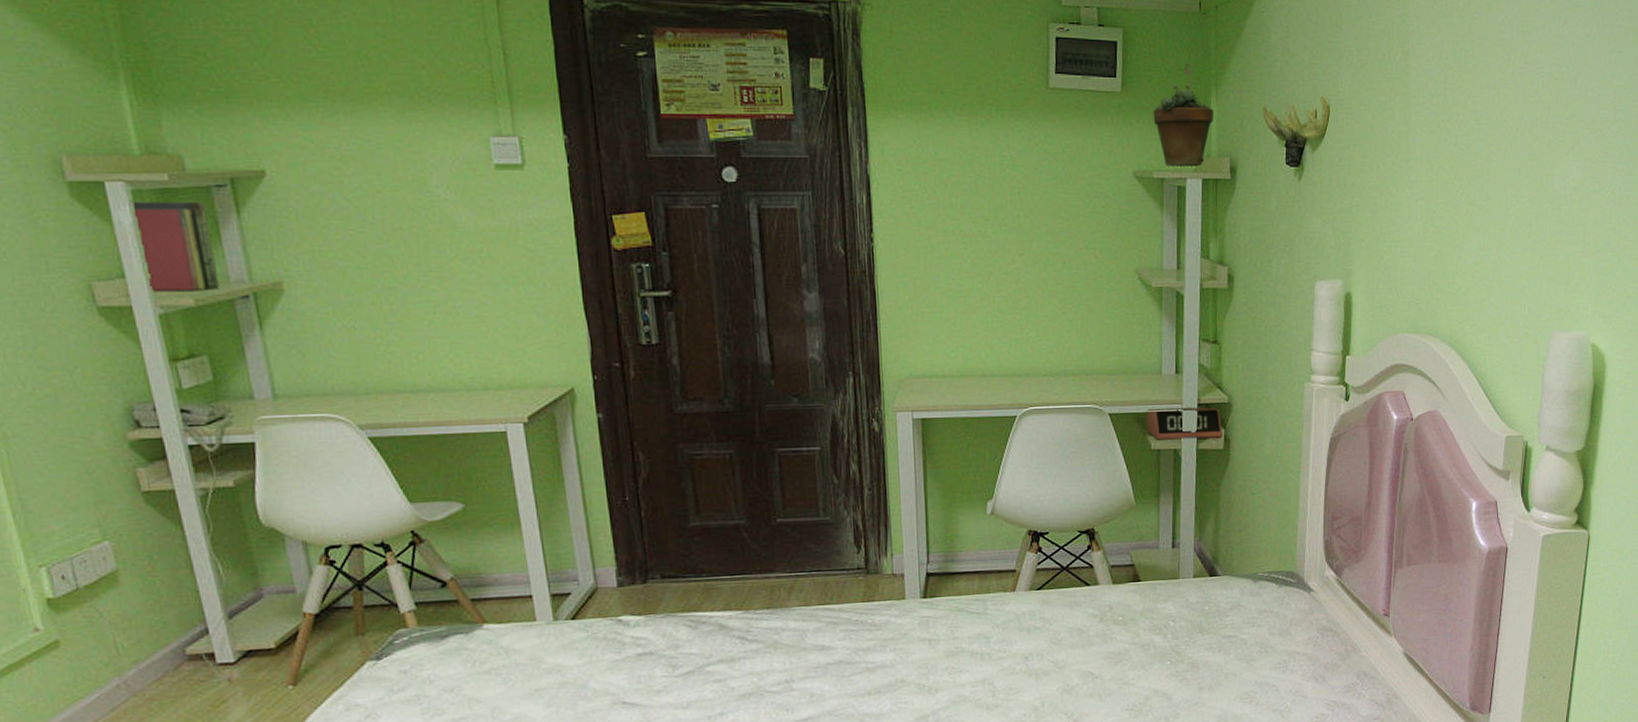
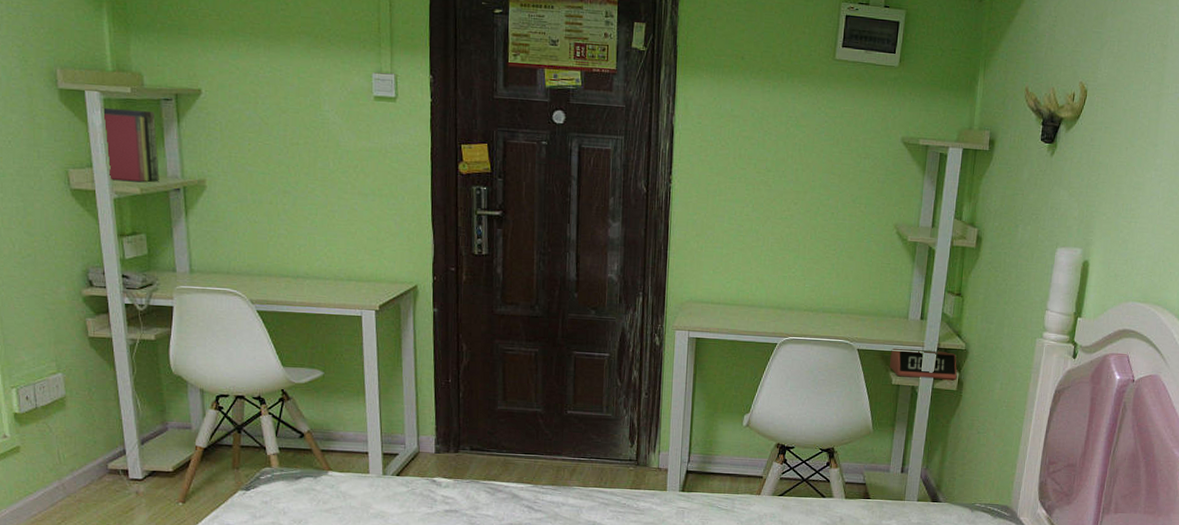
succulent plant: present [1153,63,1214,167] -> none [924,44,980,138]

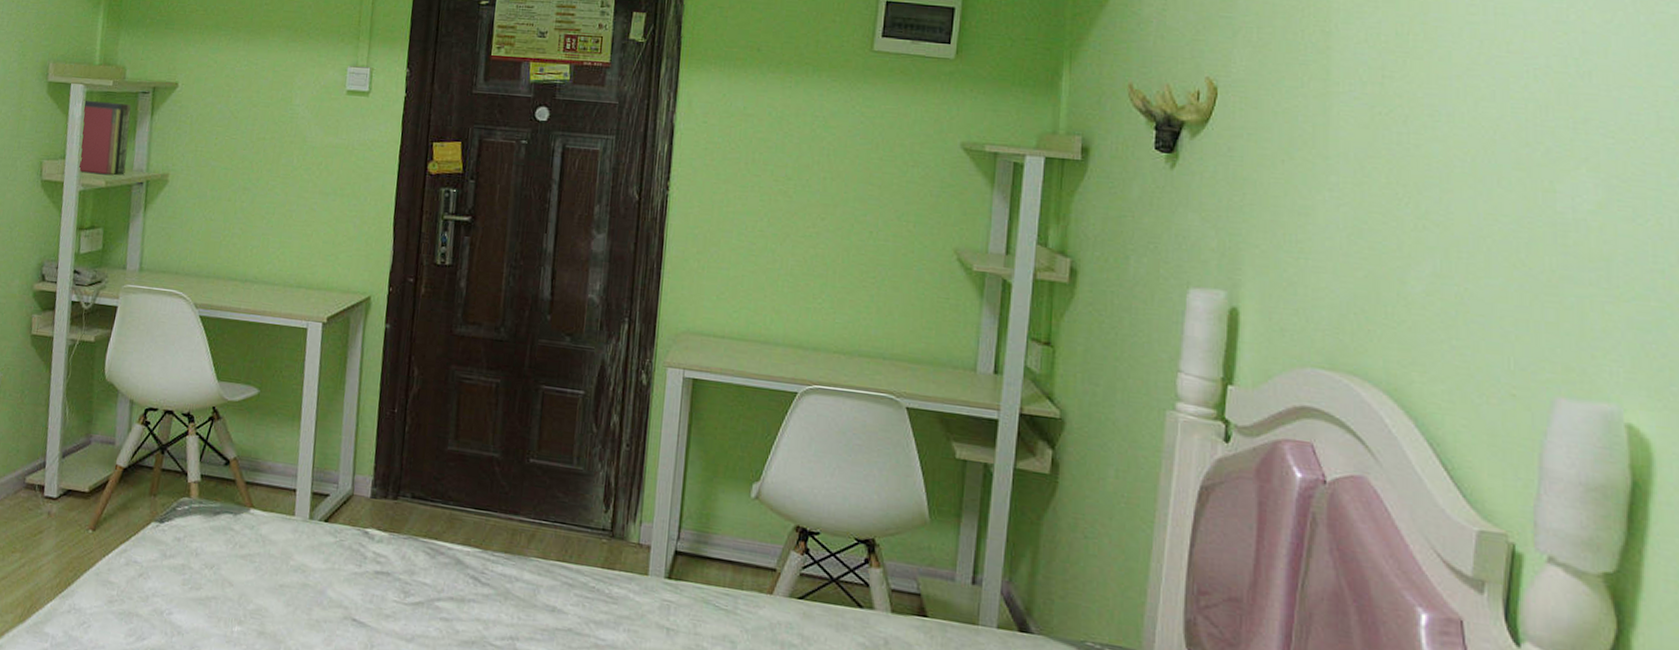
alarm clock: present [890,348,957,380] -> none [952,409,1050,459]

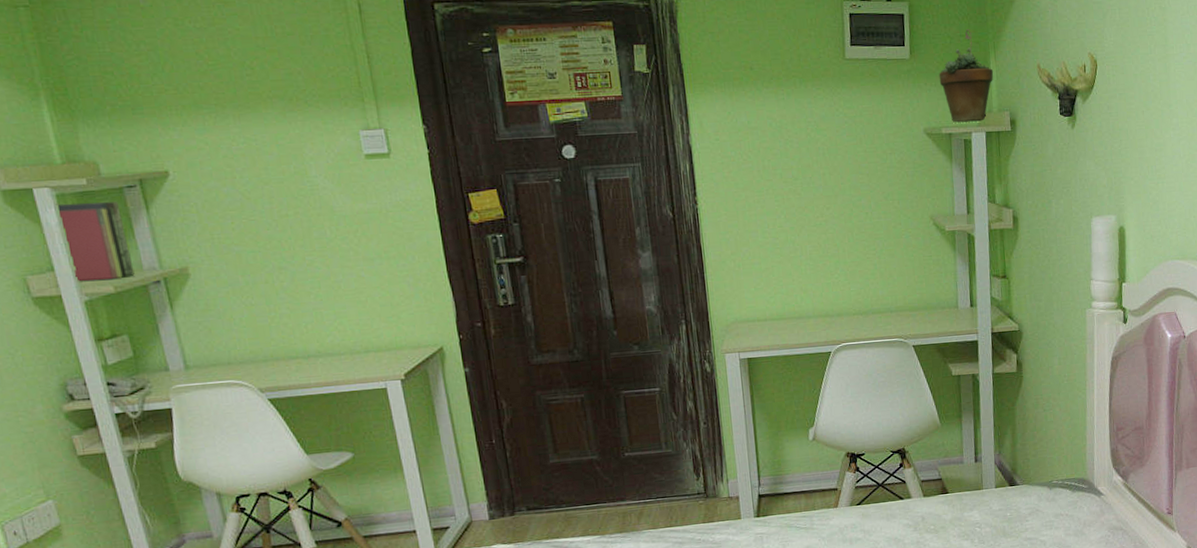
succulent plant: none [990,32,1066,144] -> present [939,29,994,123]

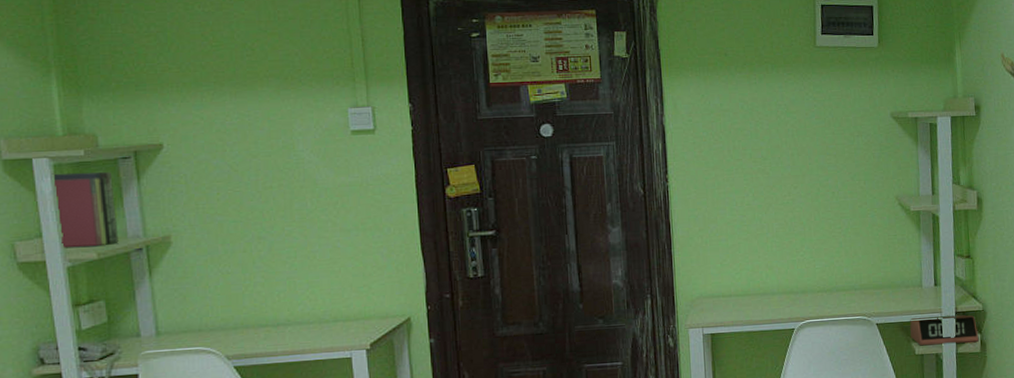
succulent plant: present [939,29,994,123] -> none [906,20,959,107]
alarm clock: none [946,335,1015,367] -> present [910,315,979,346]

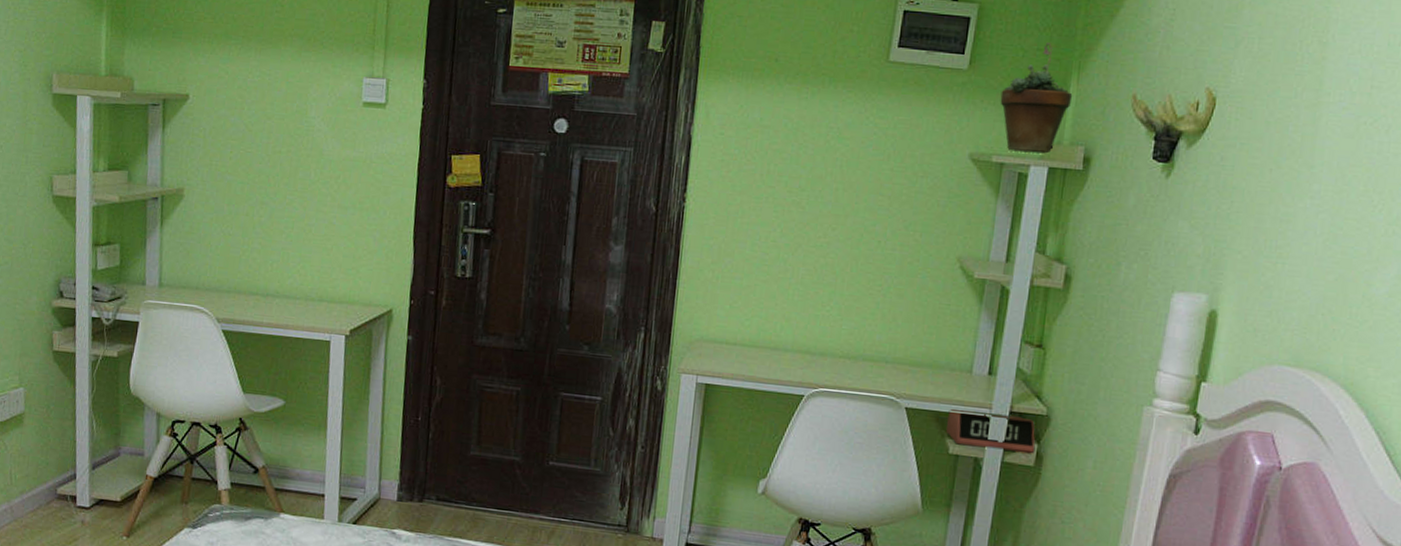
books: present [52,172,119,247] -> none [90,112,142,190]
succulent plant: none [906,20,959,107] -> present [1000,43,1073,154]

